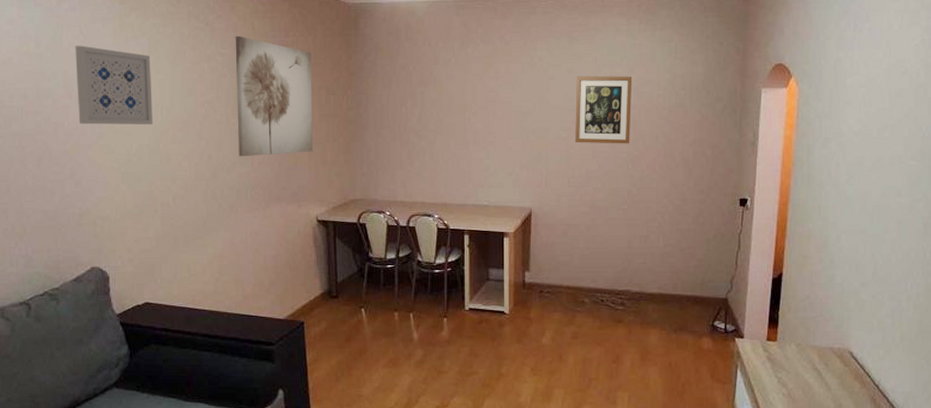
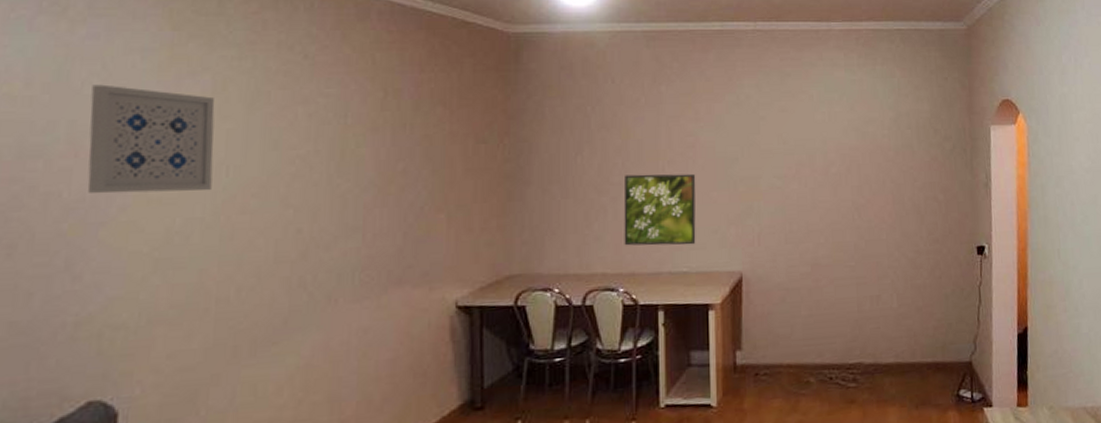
wall art: present [235,35,313,157] -> none [343,71,456,229]
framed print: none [438,123,496,183] -> present [623,173,696,246]
wall art: present [575,76,633,144] -> none [790,114,855,192]

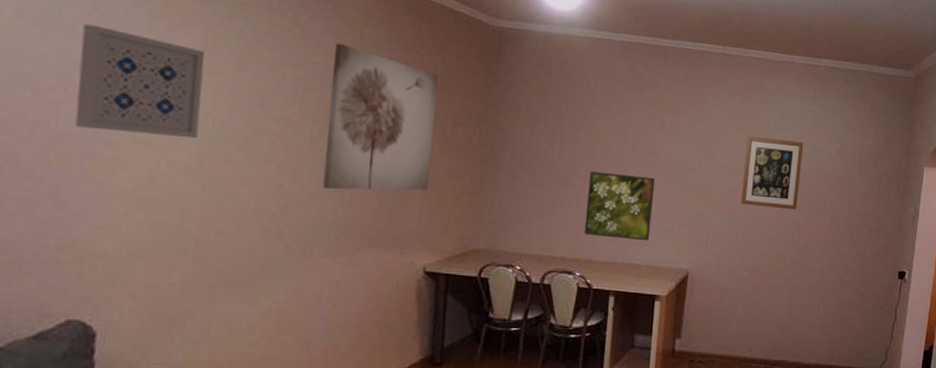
wall art: none [343,71,456,229] -> present [323,43,438,191]
wall art: none [790,114,855,192] -> present [741,136,804,210]

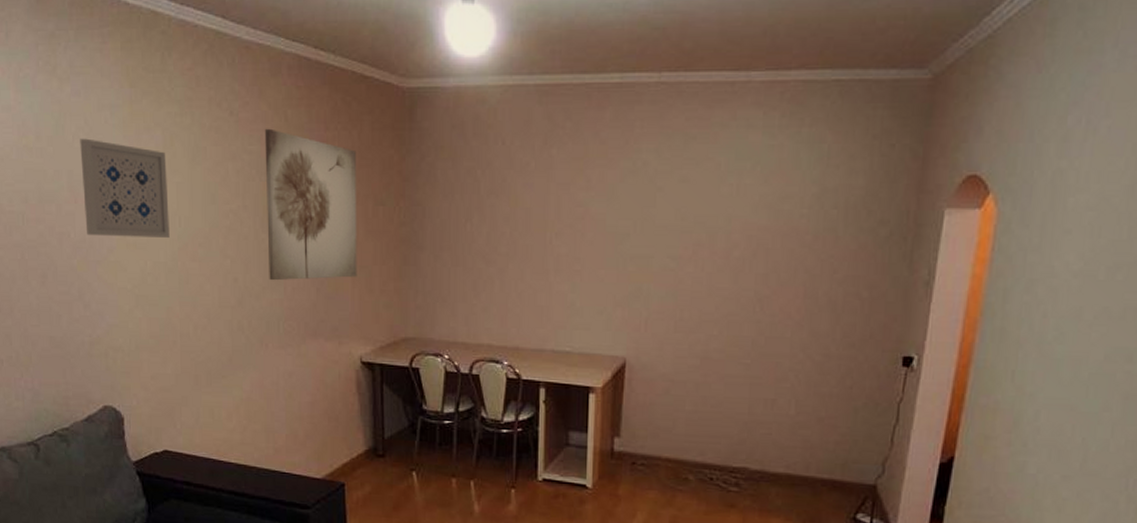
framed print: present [584,171,656,241] -> none [509,245,584,324]
wall art: present [741,136,804,210] -> none [686,188,767,279]

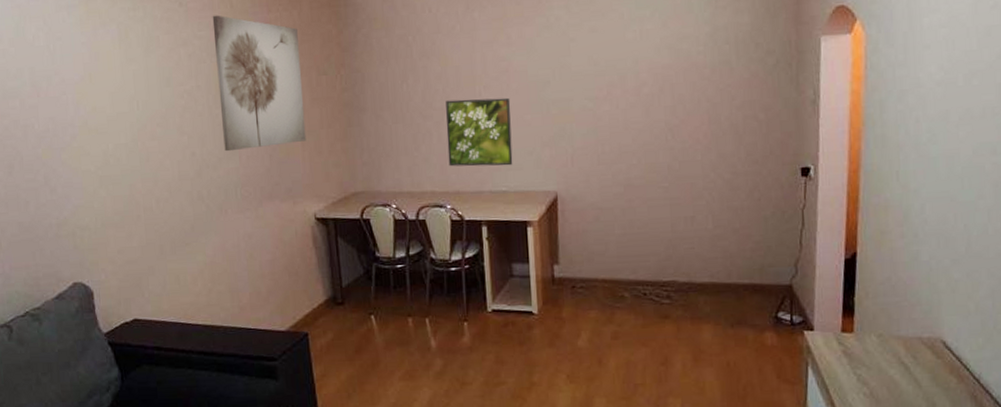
wall art: present [80,138,170,239] -> none [40,37,129,125]
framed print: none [509,245,584,324] -> present [446,97,513,167]

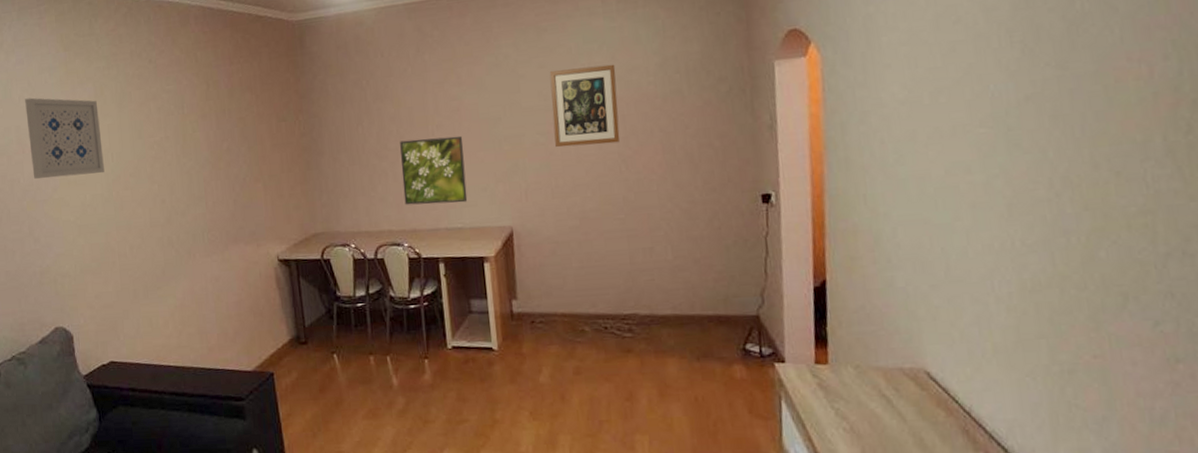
wall art: none [40,37,129,125] -> present [25,97,104,179]
wall art: present [212,15,307,152] -> none [179,69,268,198]
wall art: none [600,31,668,114] -> present [549,64,620,147]

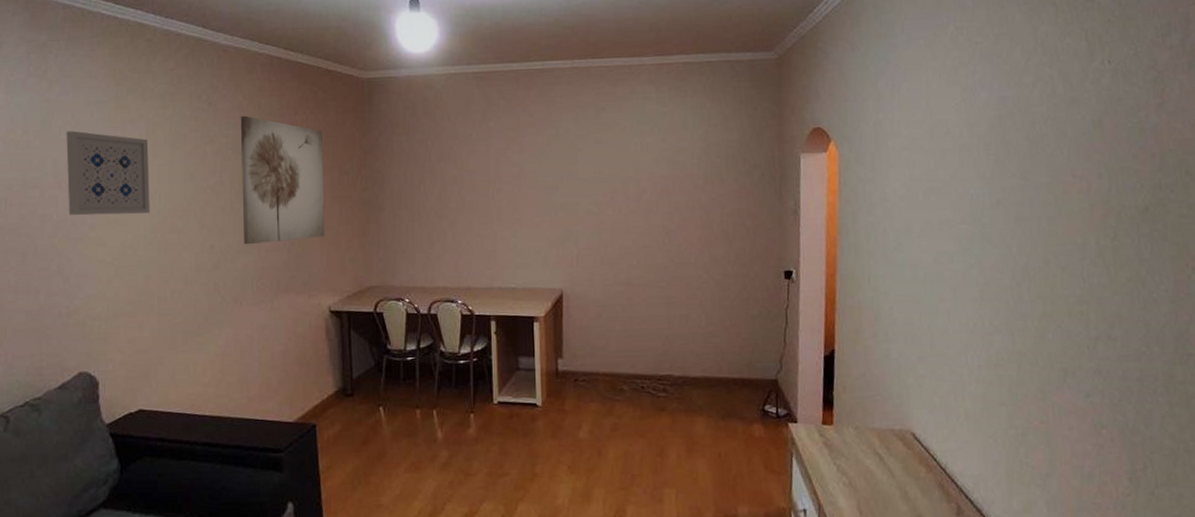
wall art: none [179,69,268,198] -> present [240,115,325,245]
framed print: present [400,135,468,205] -> none [460,200,522,264]
wall art: present [549,64,620,147] -> none [605,145,665,218]

